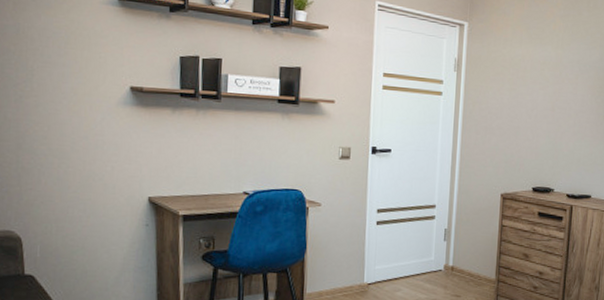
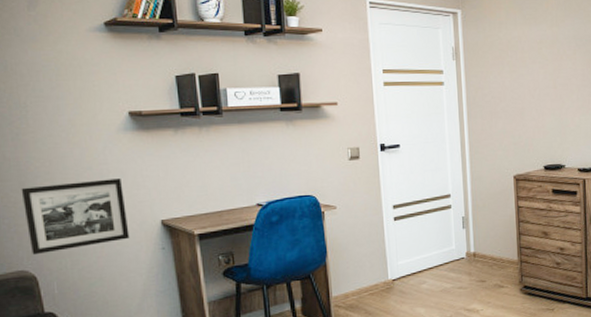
picture frame: none [17,149,116,217] -> present [21,178,130,256]

